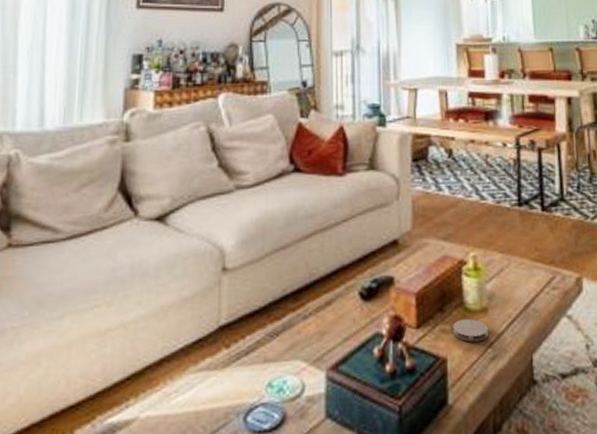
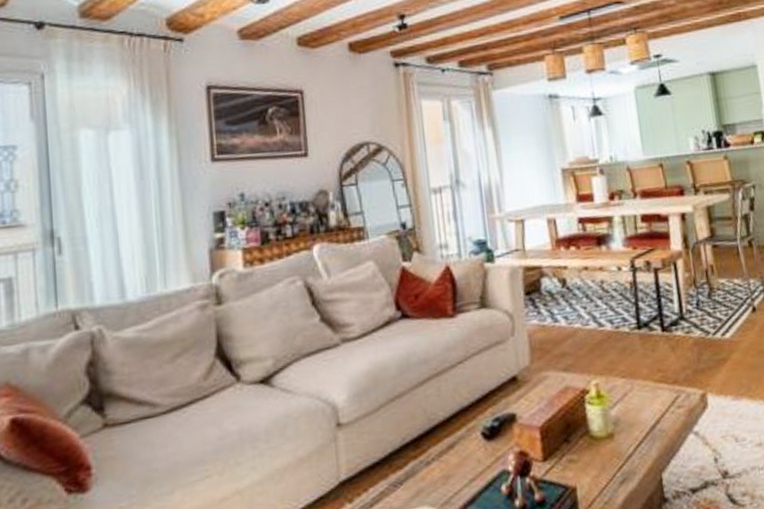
coaster: present [453,318,488,342] -> none [580,446,616,469]

